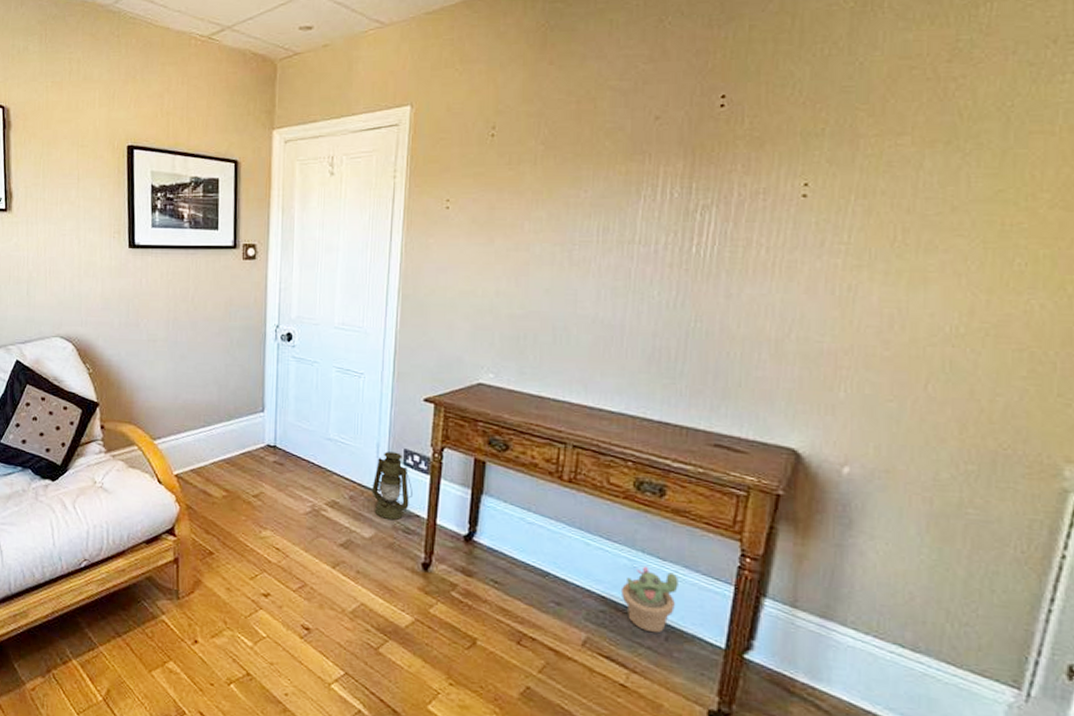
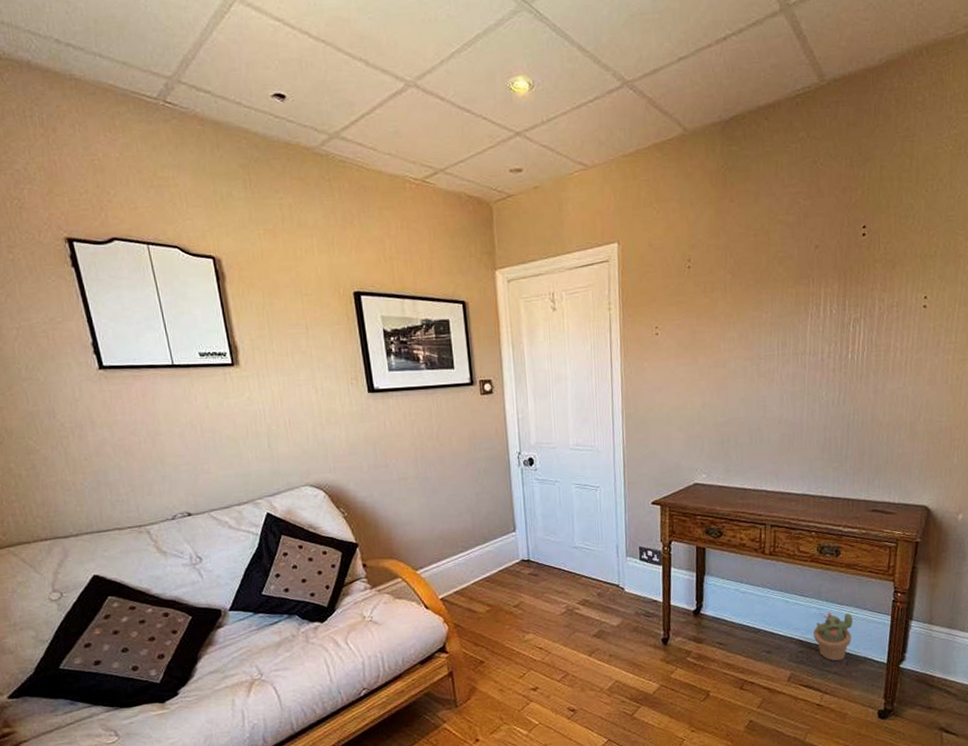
lantern: present [372,451,413,521] -> none [615,550,649,608]

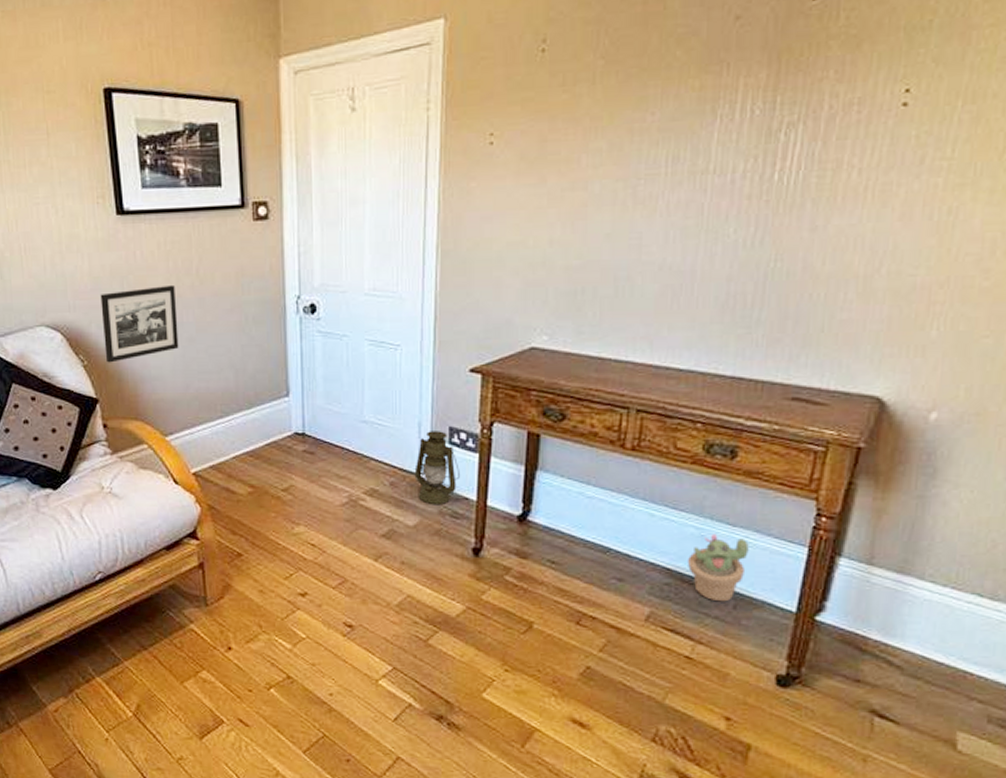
picture frame: none [357,447,425,513] -> present [100,284,179,363]
lantern: none [615,550,649,608] -> present [414,431,460,506]

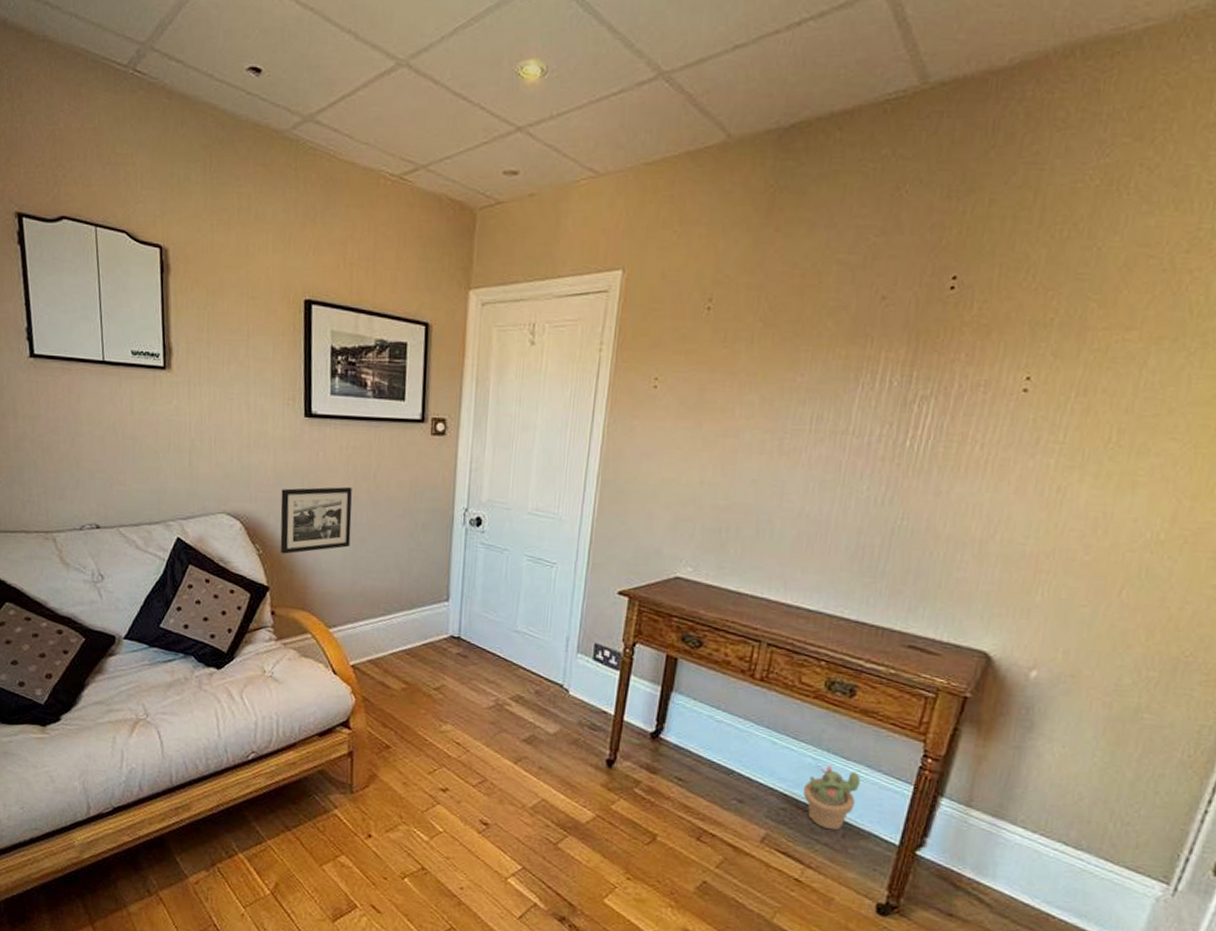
lantern: present [414,431,460,506] -> none [558,646,601,717]

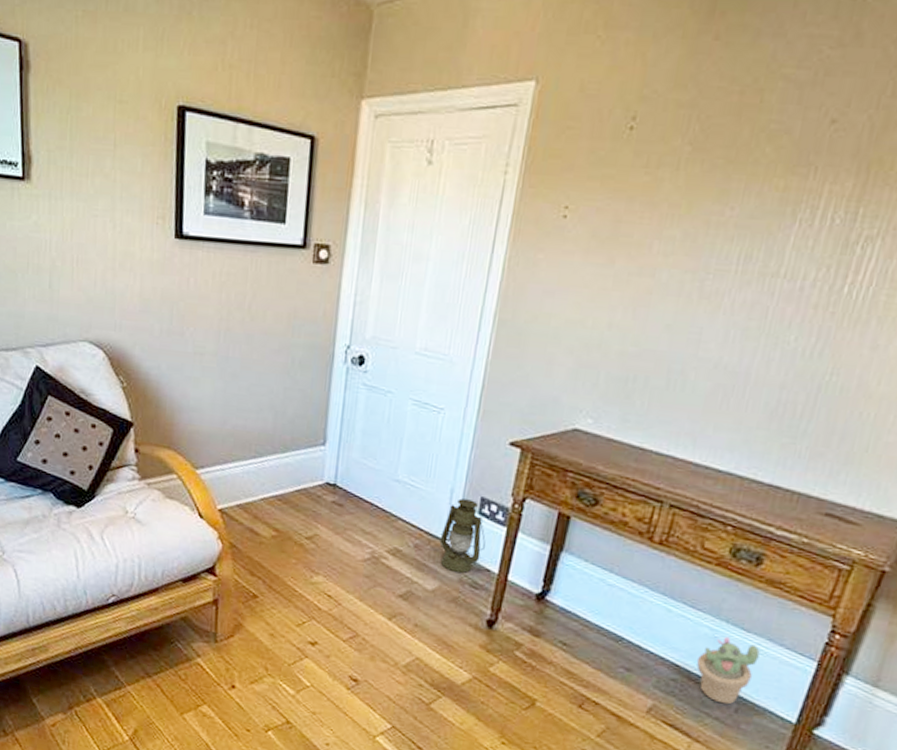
picture frame: present [280,486,352,554] -> none [145,316,225,388]
lantern: none [558,646,601,717] -> present [439,498,486,574]

